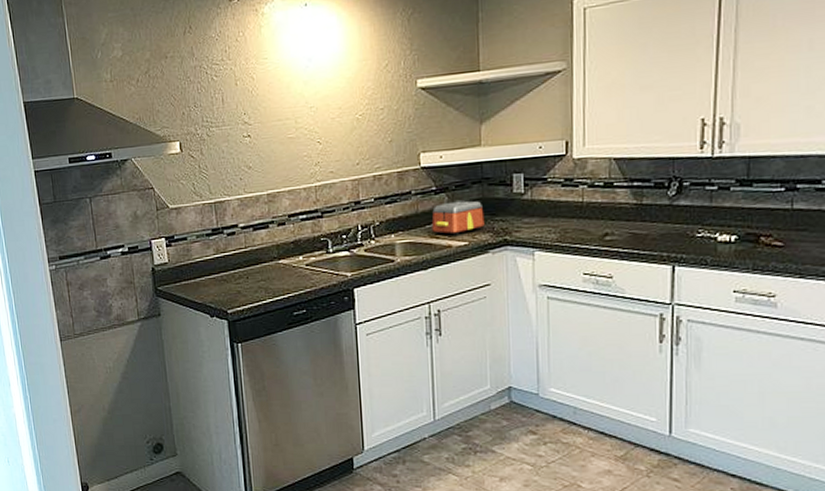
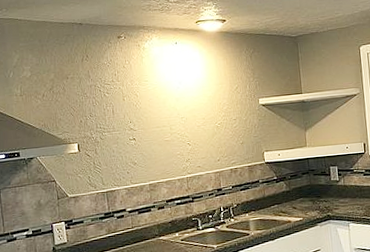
toaster: present [431,200,485,236] -> none [275,186,313,214]

